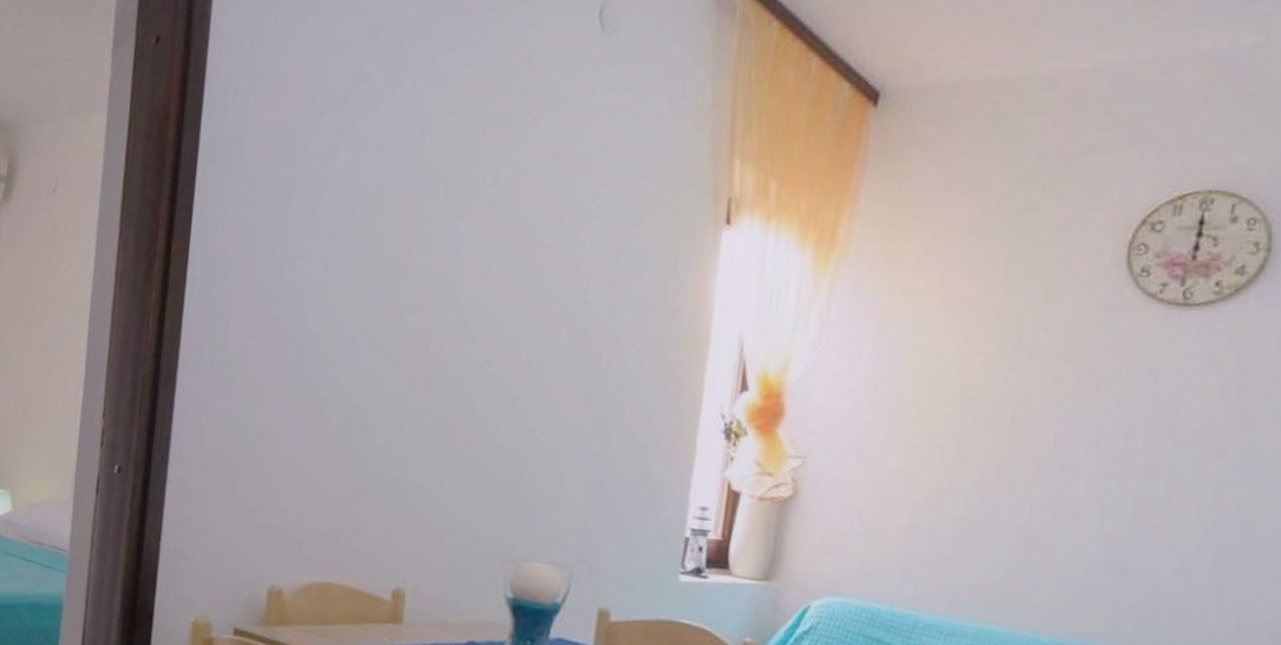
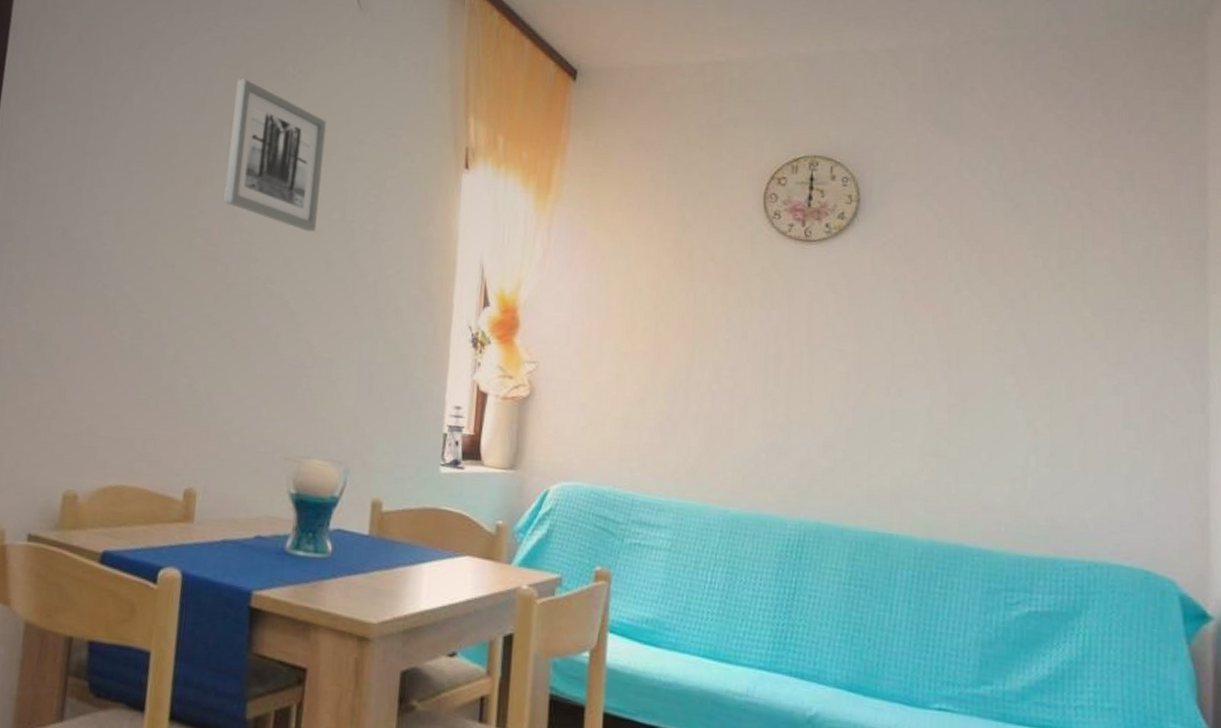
wall art: none [438,126,558,306] -> present [224,79,326,232]

